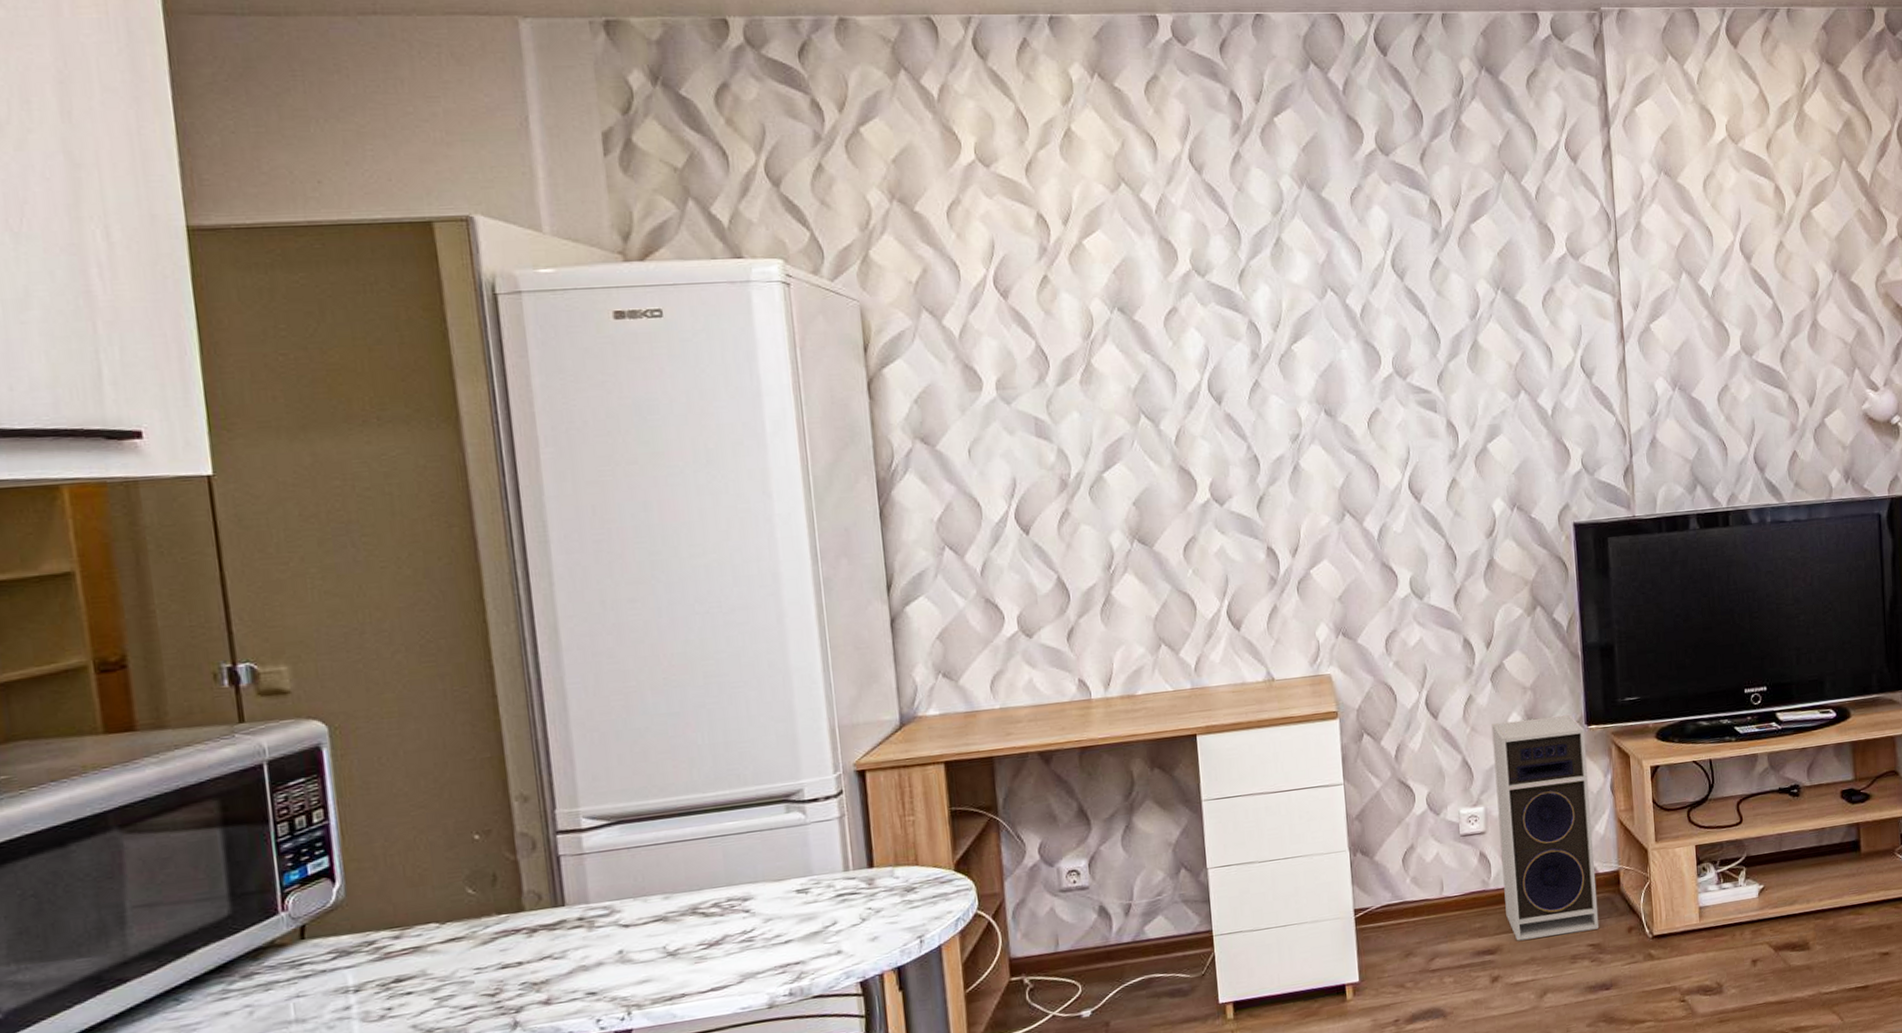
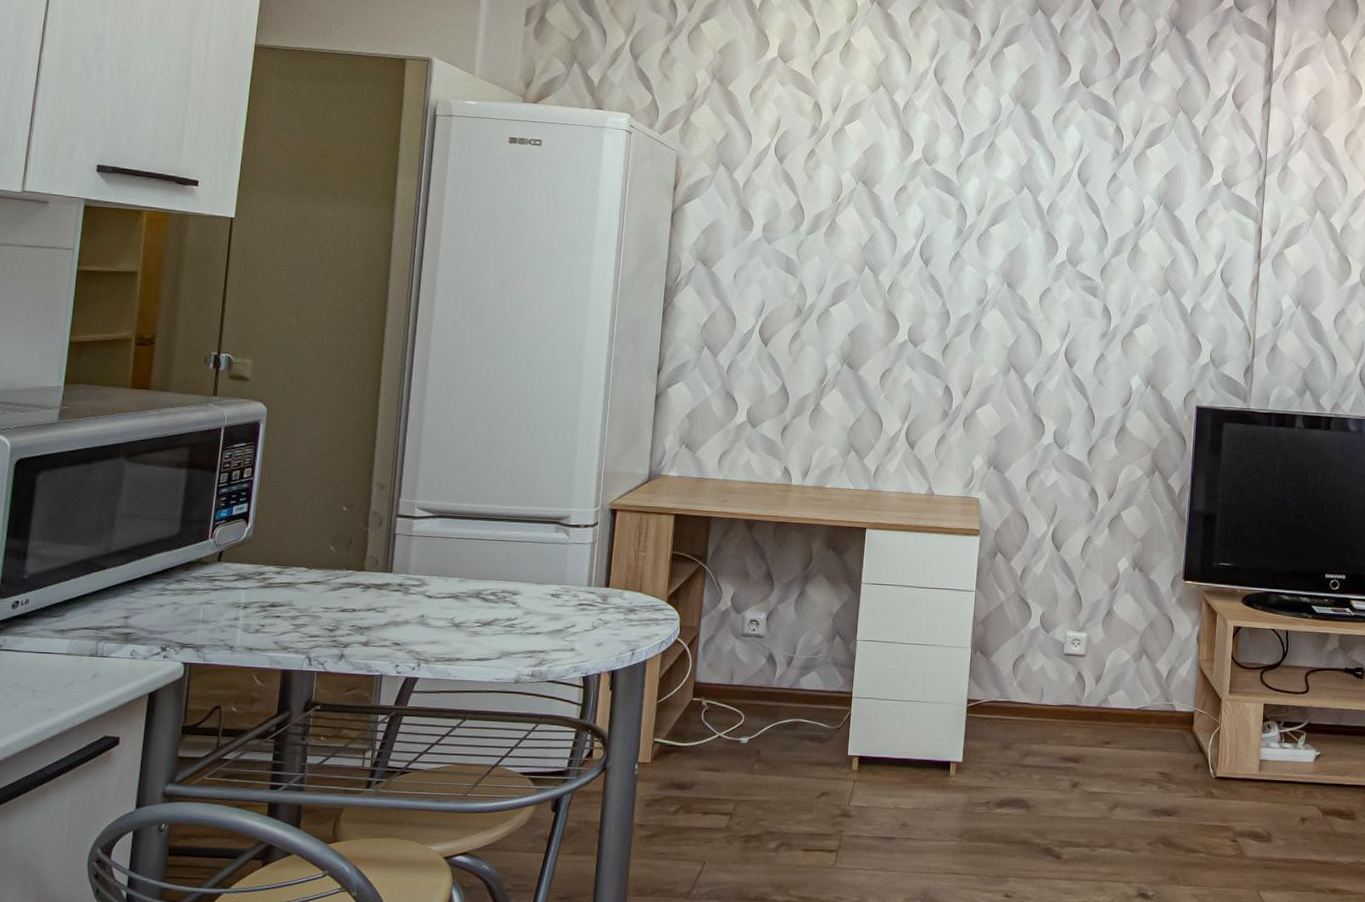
speaker: present [1491,715,1600,941] -> none [1092,564,1182,760]

